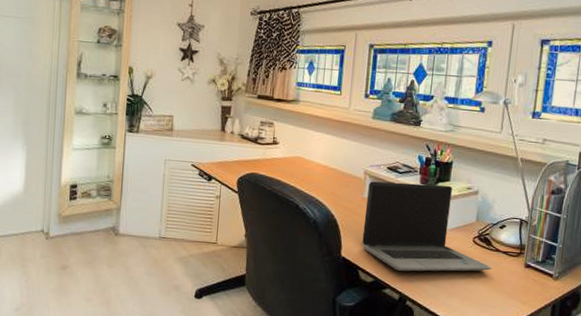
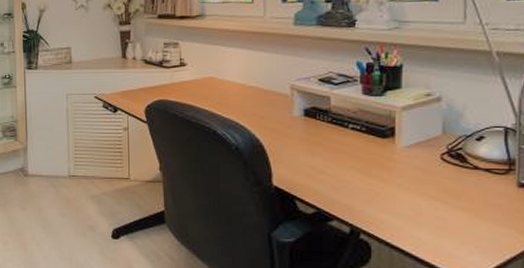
laptop computer: present [362,181,492,272] -> none [296,93,471,199]

